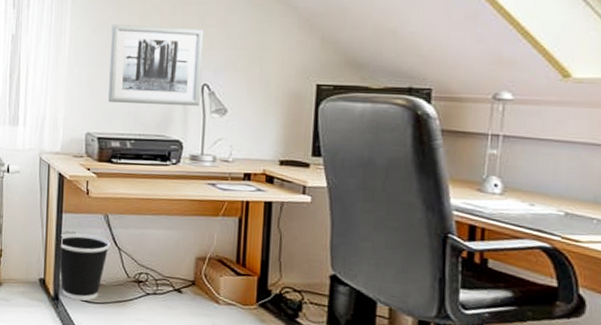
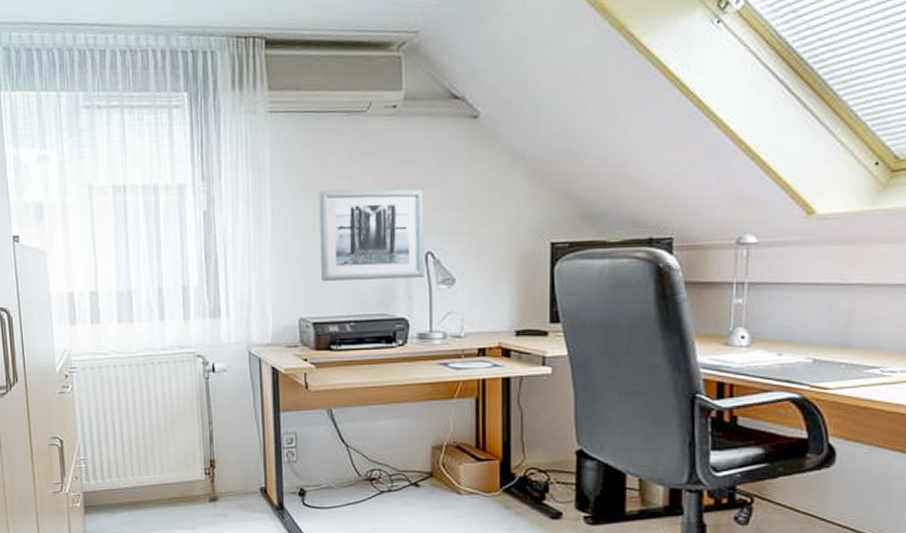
wastebasket: present [58,233,110,301] -> none [279,432,336,507]

